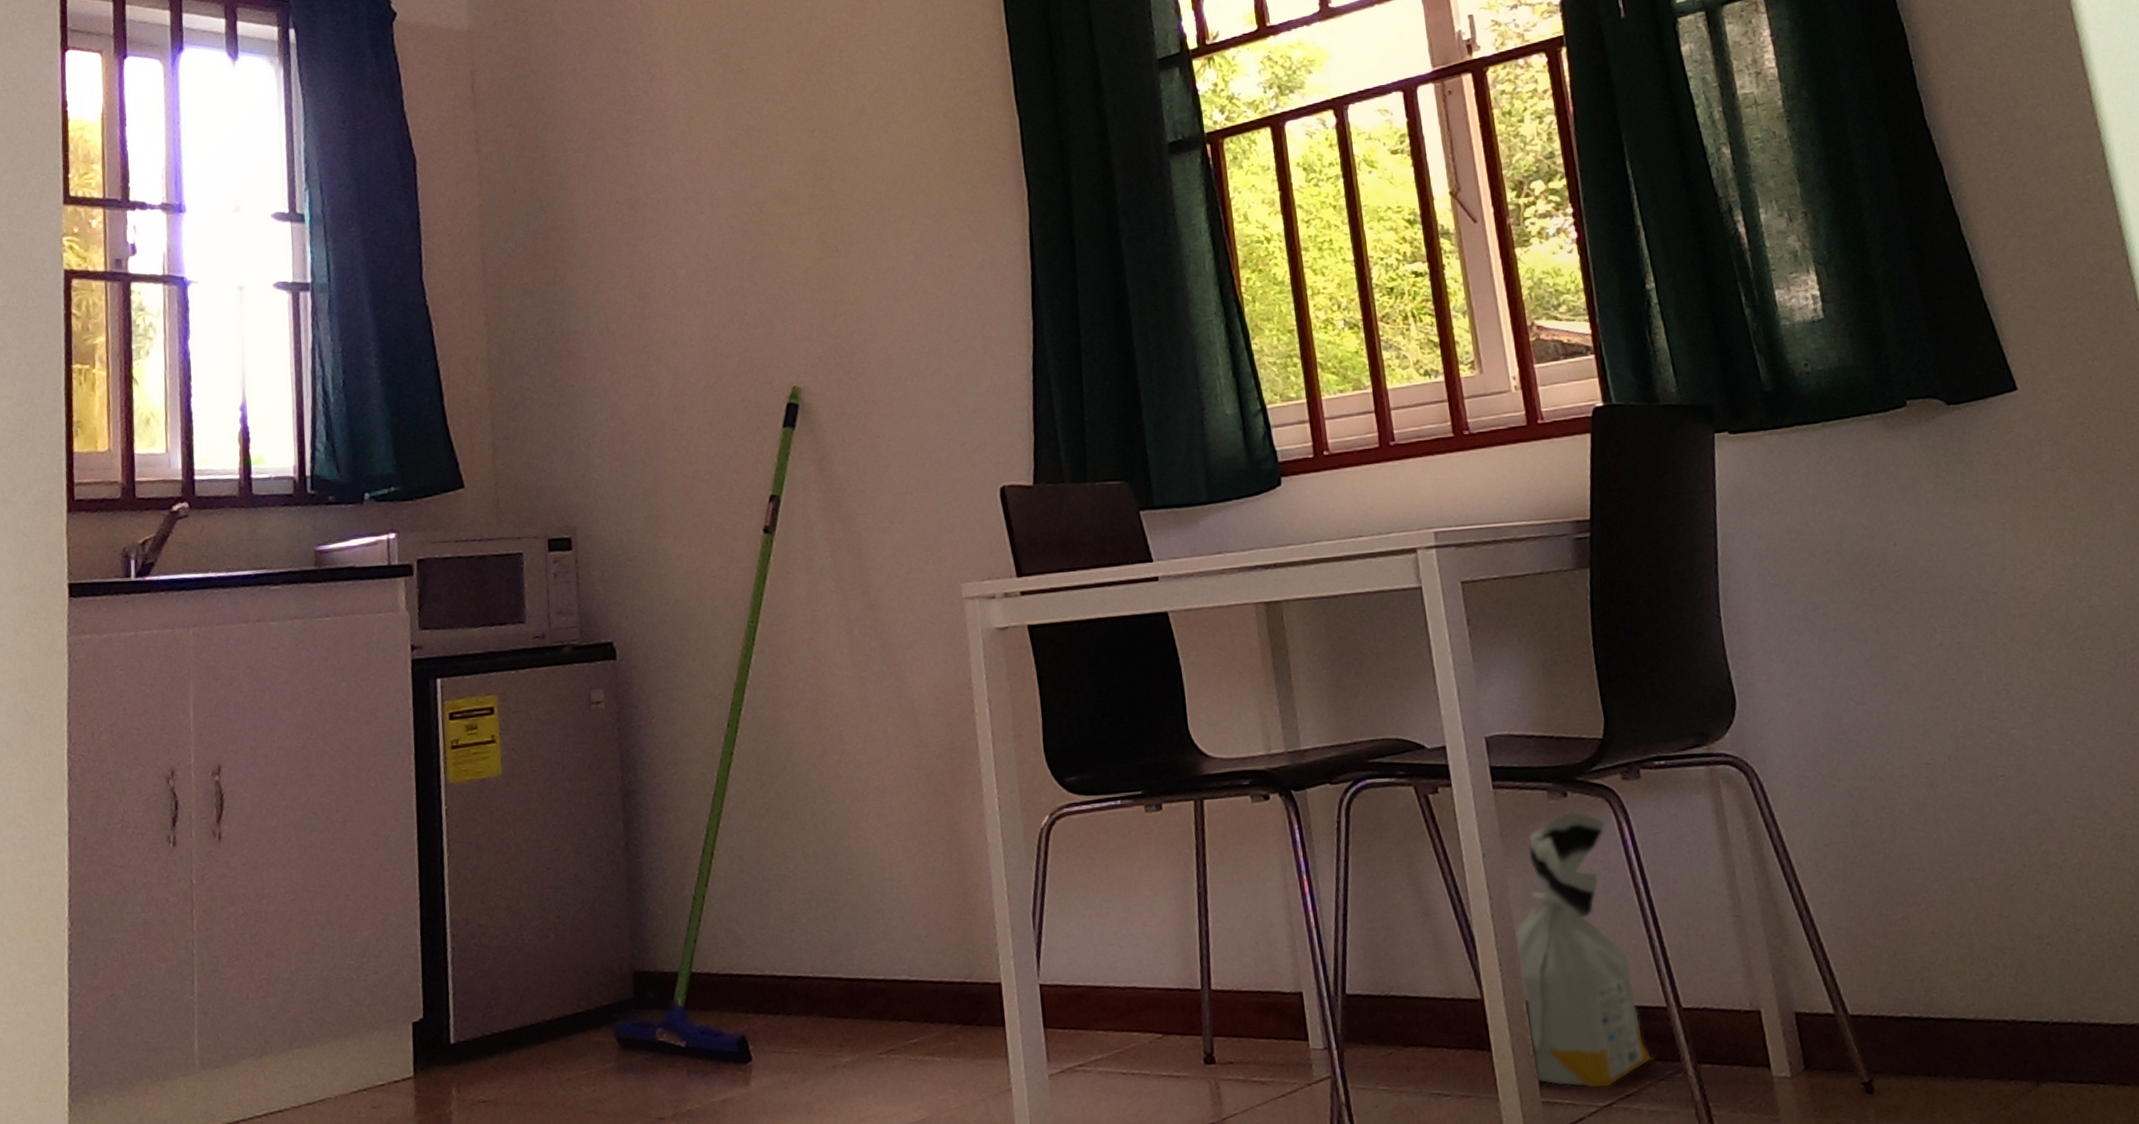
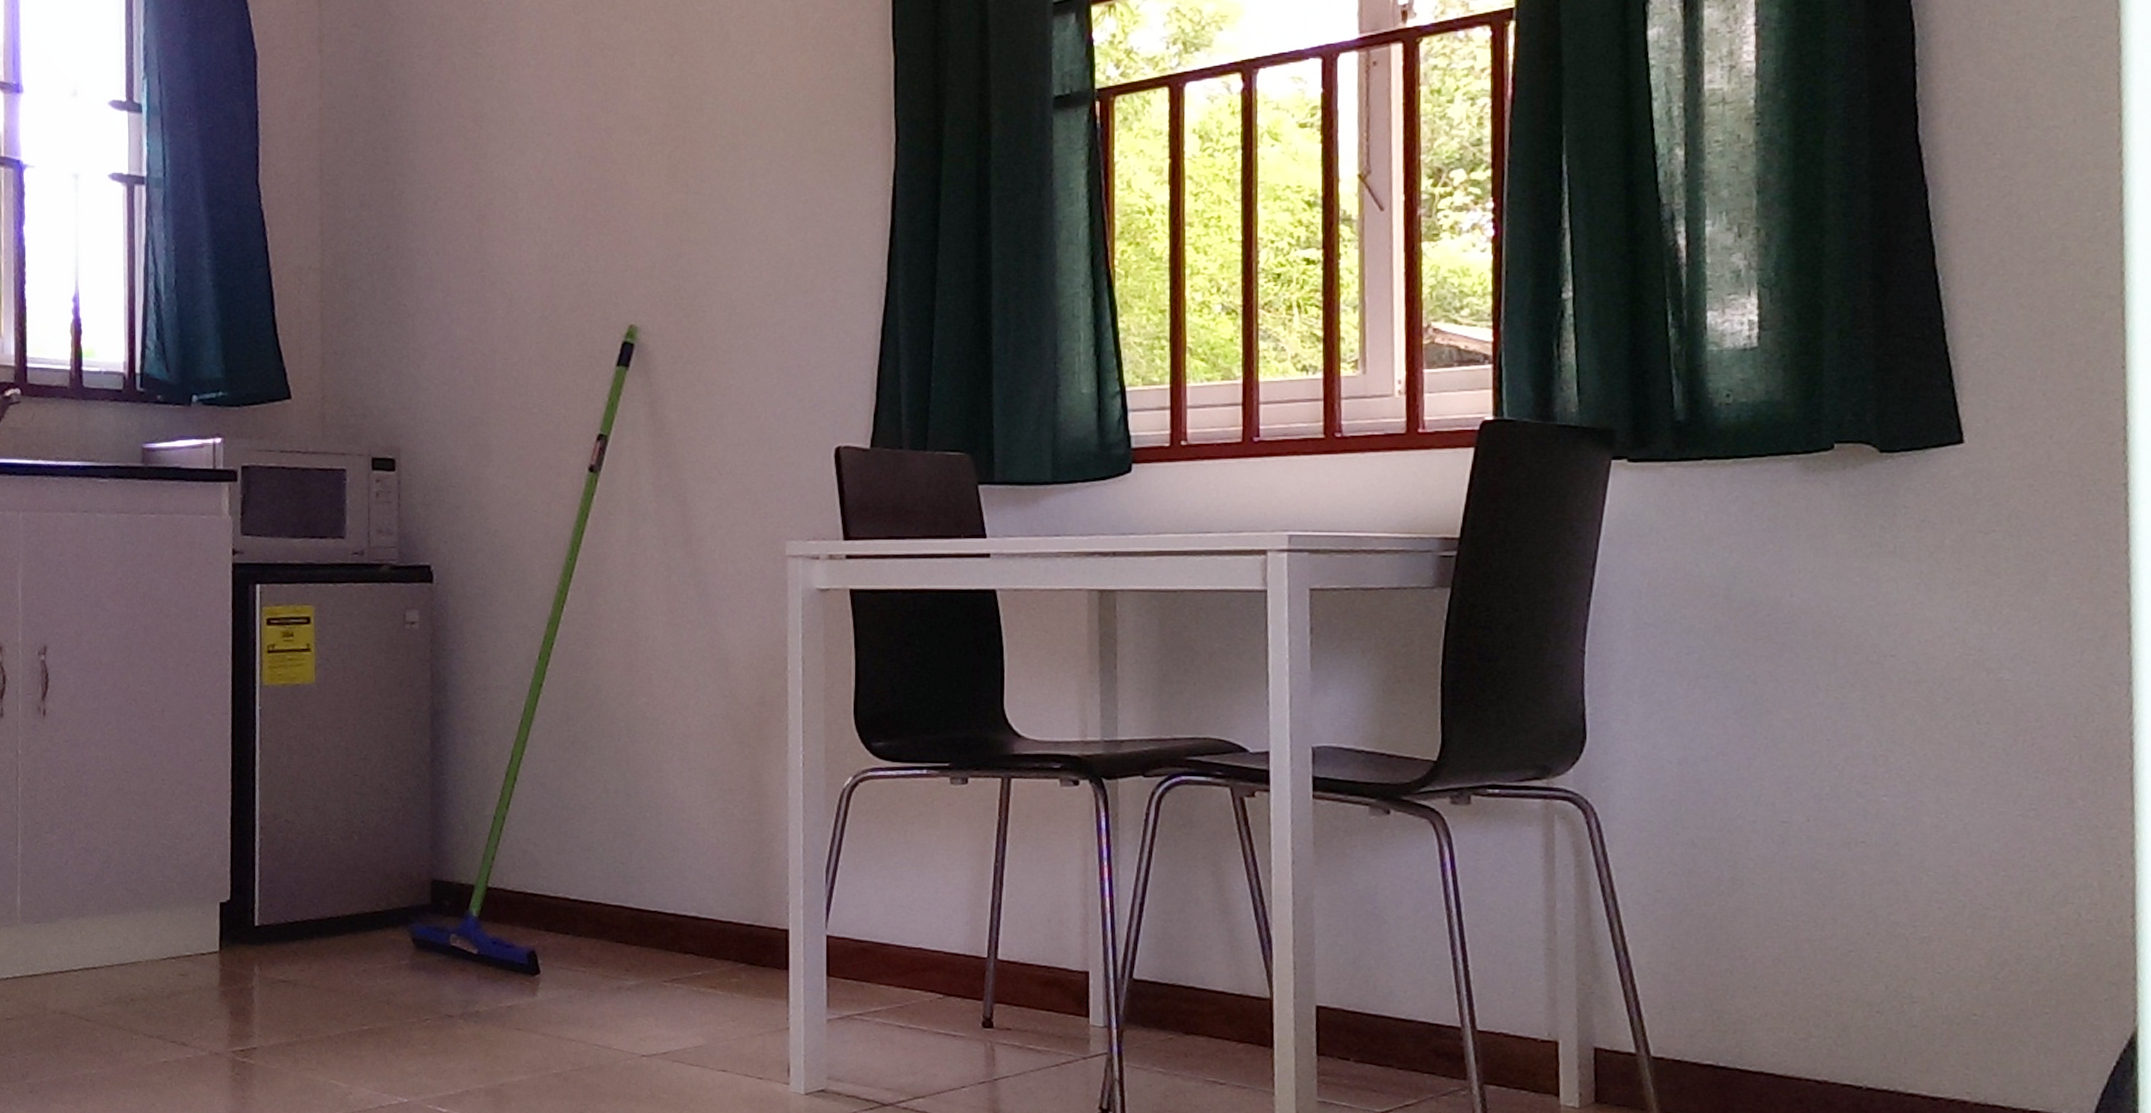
bag: present [1516,811,1655,1089] -> none [1315,829,1440,1095]

